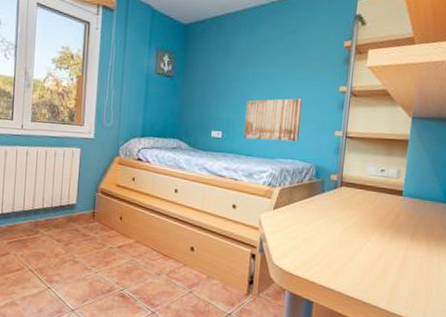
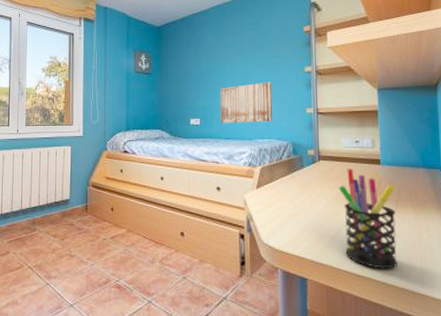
pen holder: none [354,197,414,299] -> present [338,169,397,269]

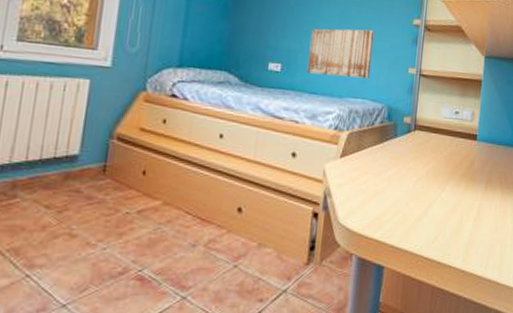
pen holder: present [338,169,397,269] -> none [429,142,488,256]

